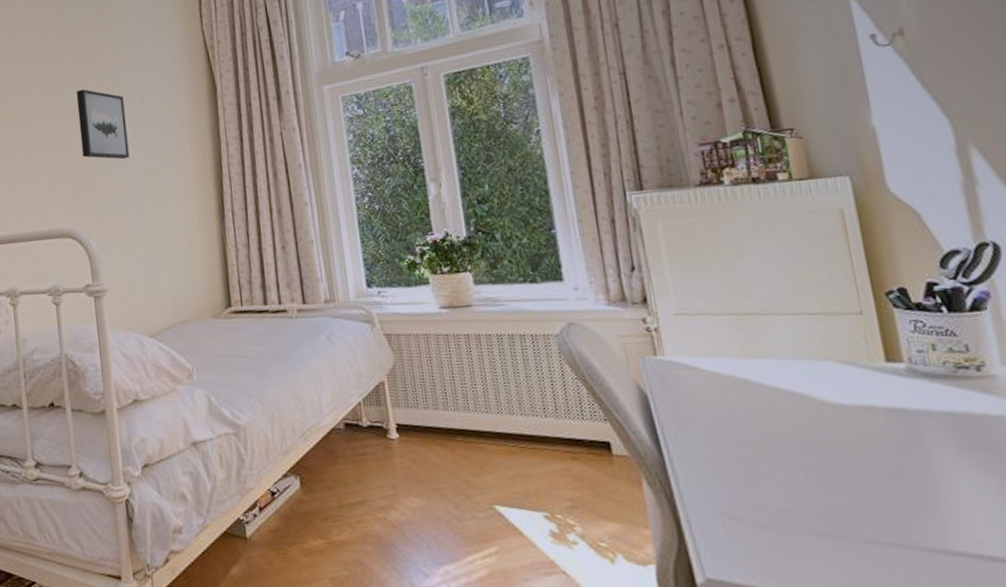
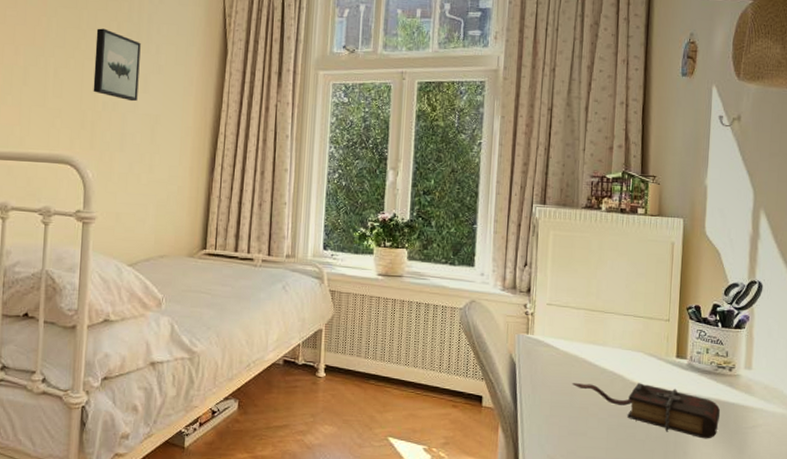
book: none [735,402,980,470] -> present [572,383,721,439]

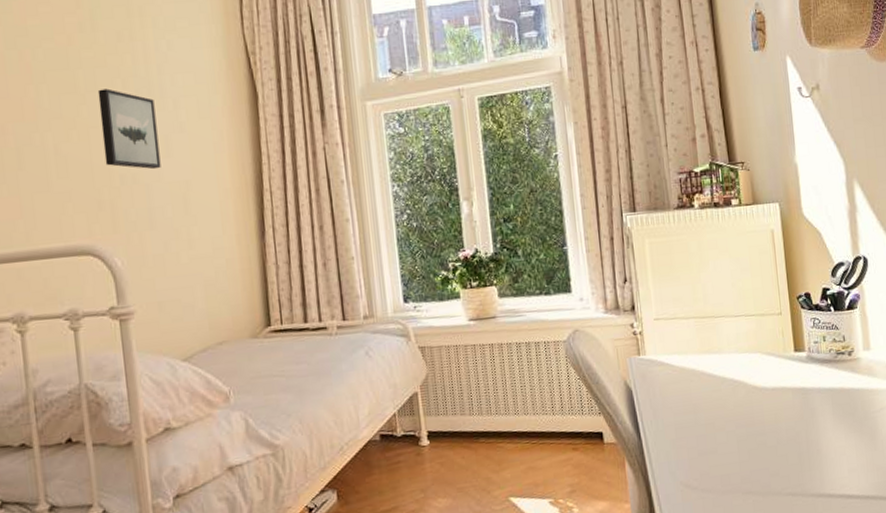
book: present [572,383,721,439] -> none [694,384,848,433]

